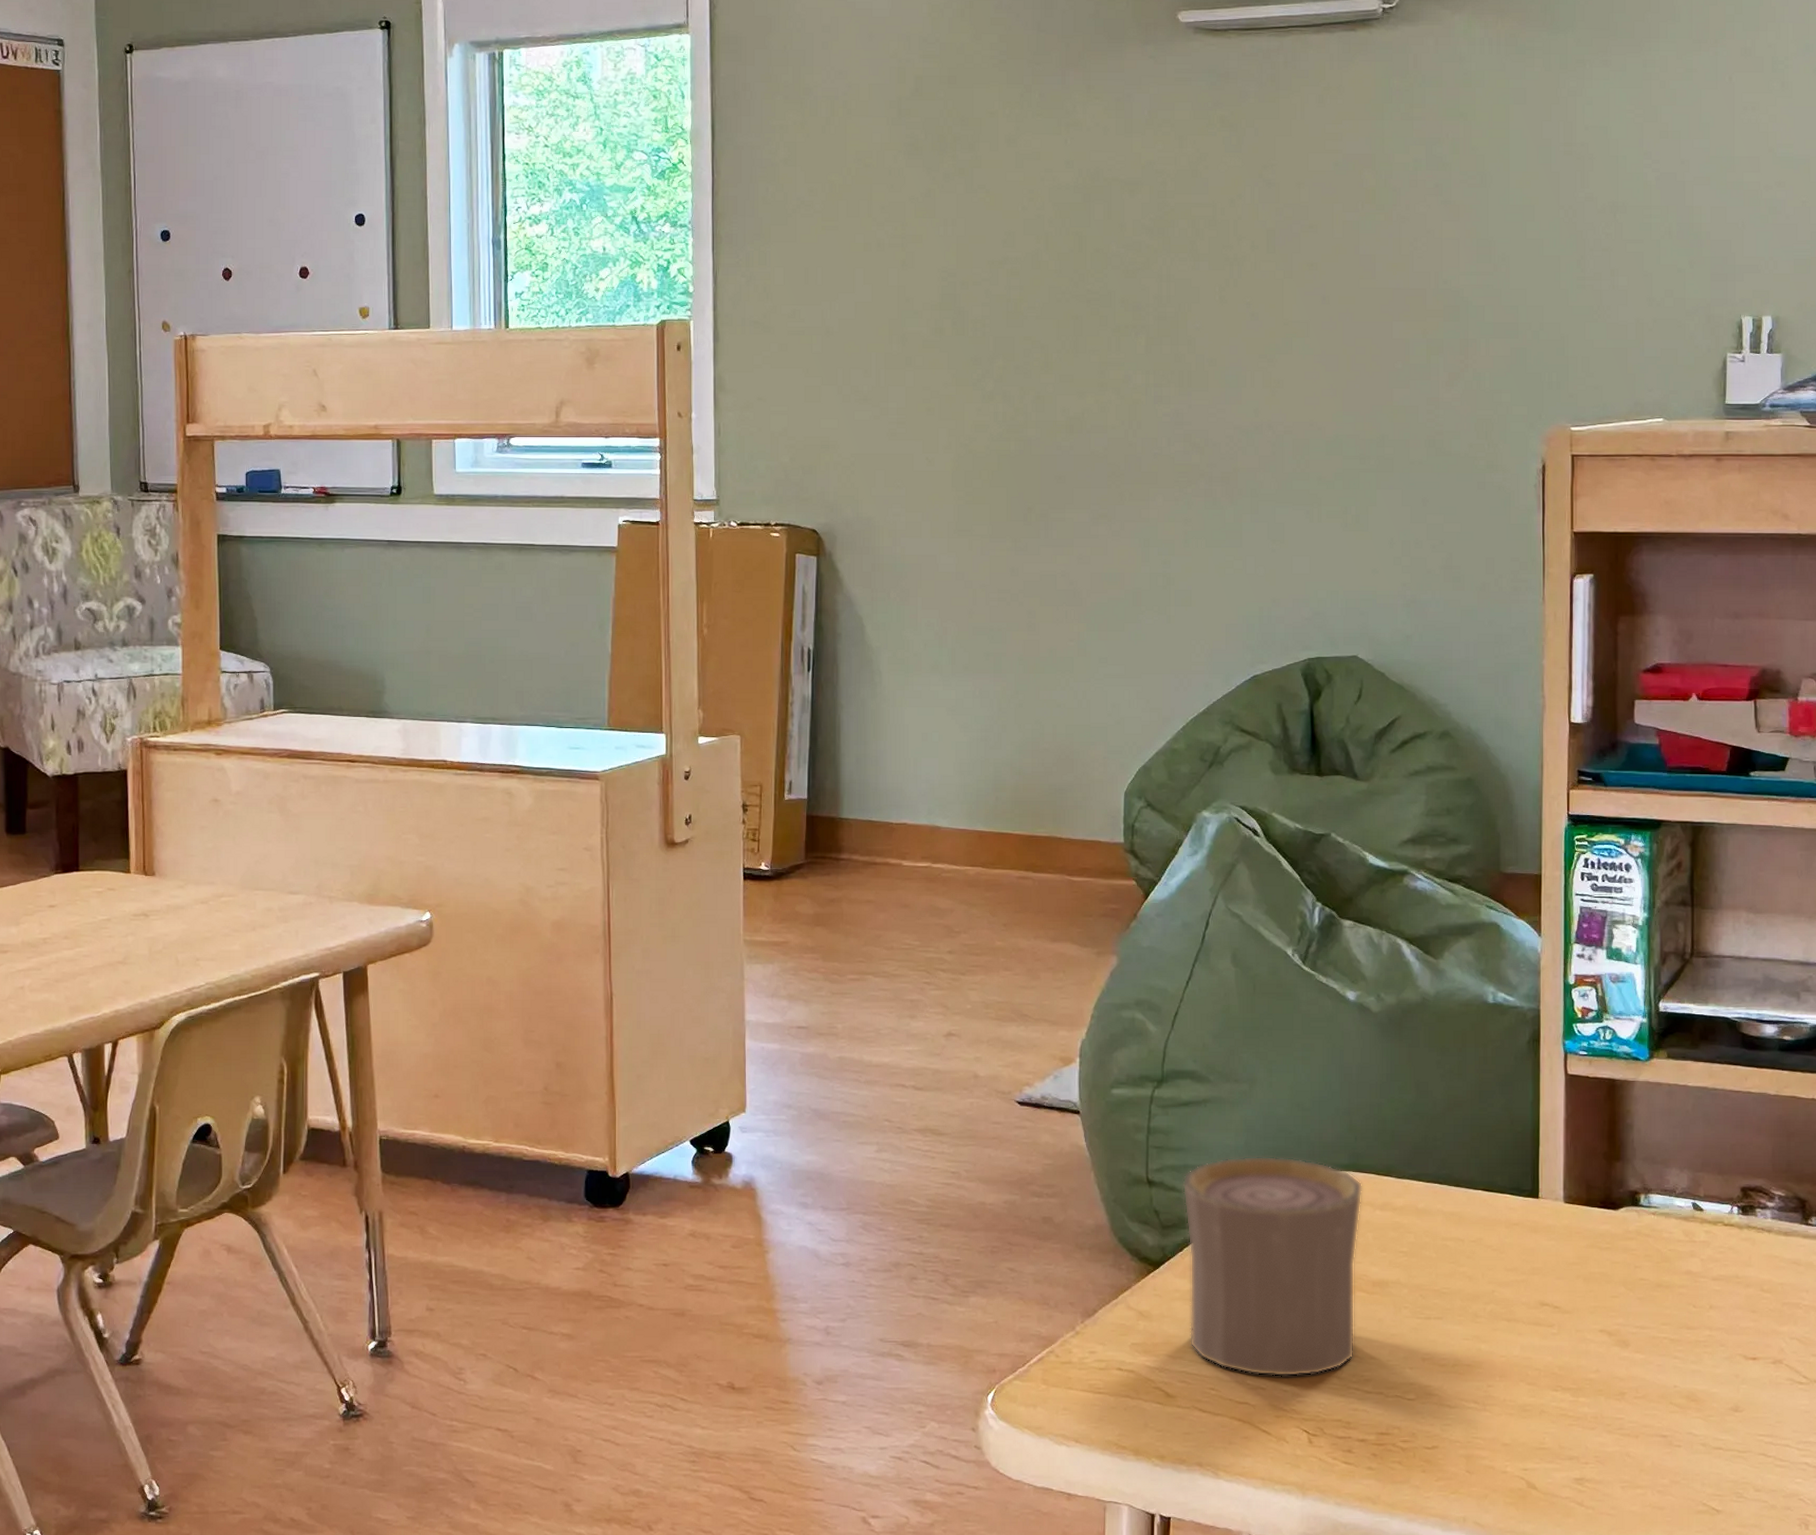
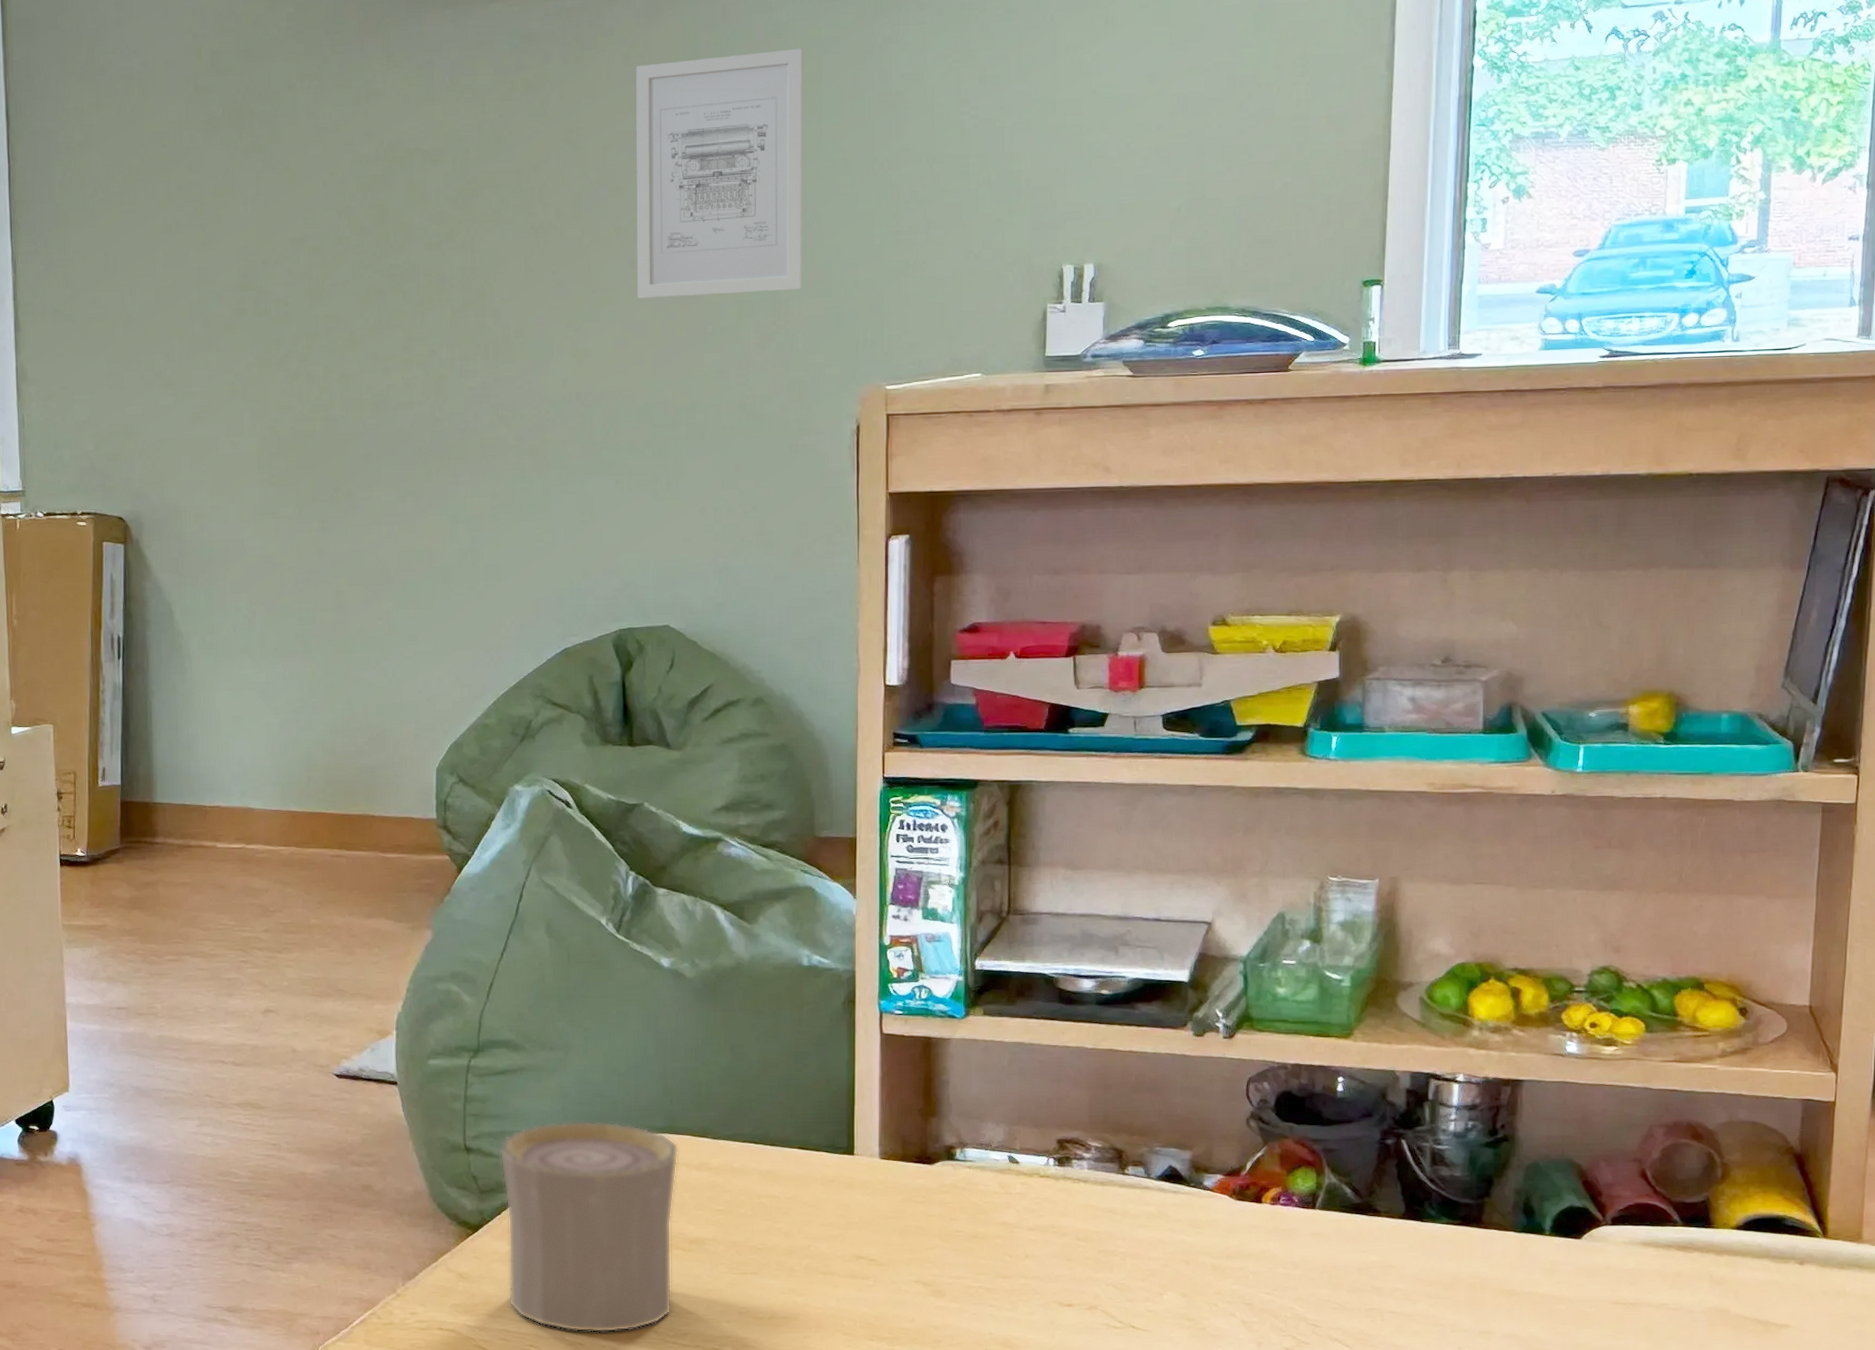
wall art: none [1329,97,1492,333] -> present [636,48,804,298]

